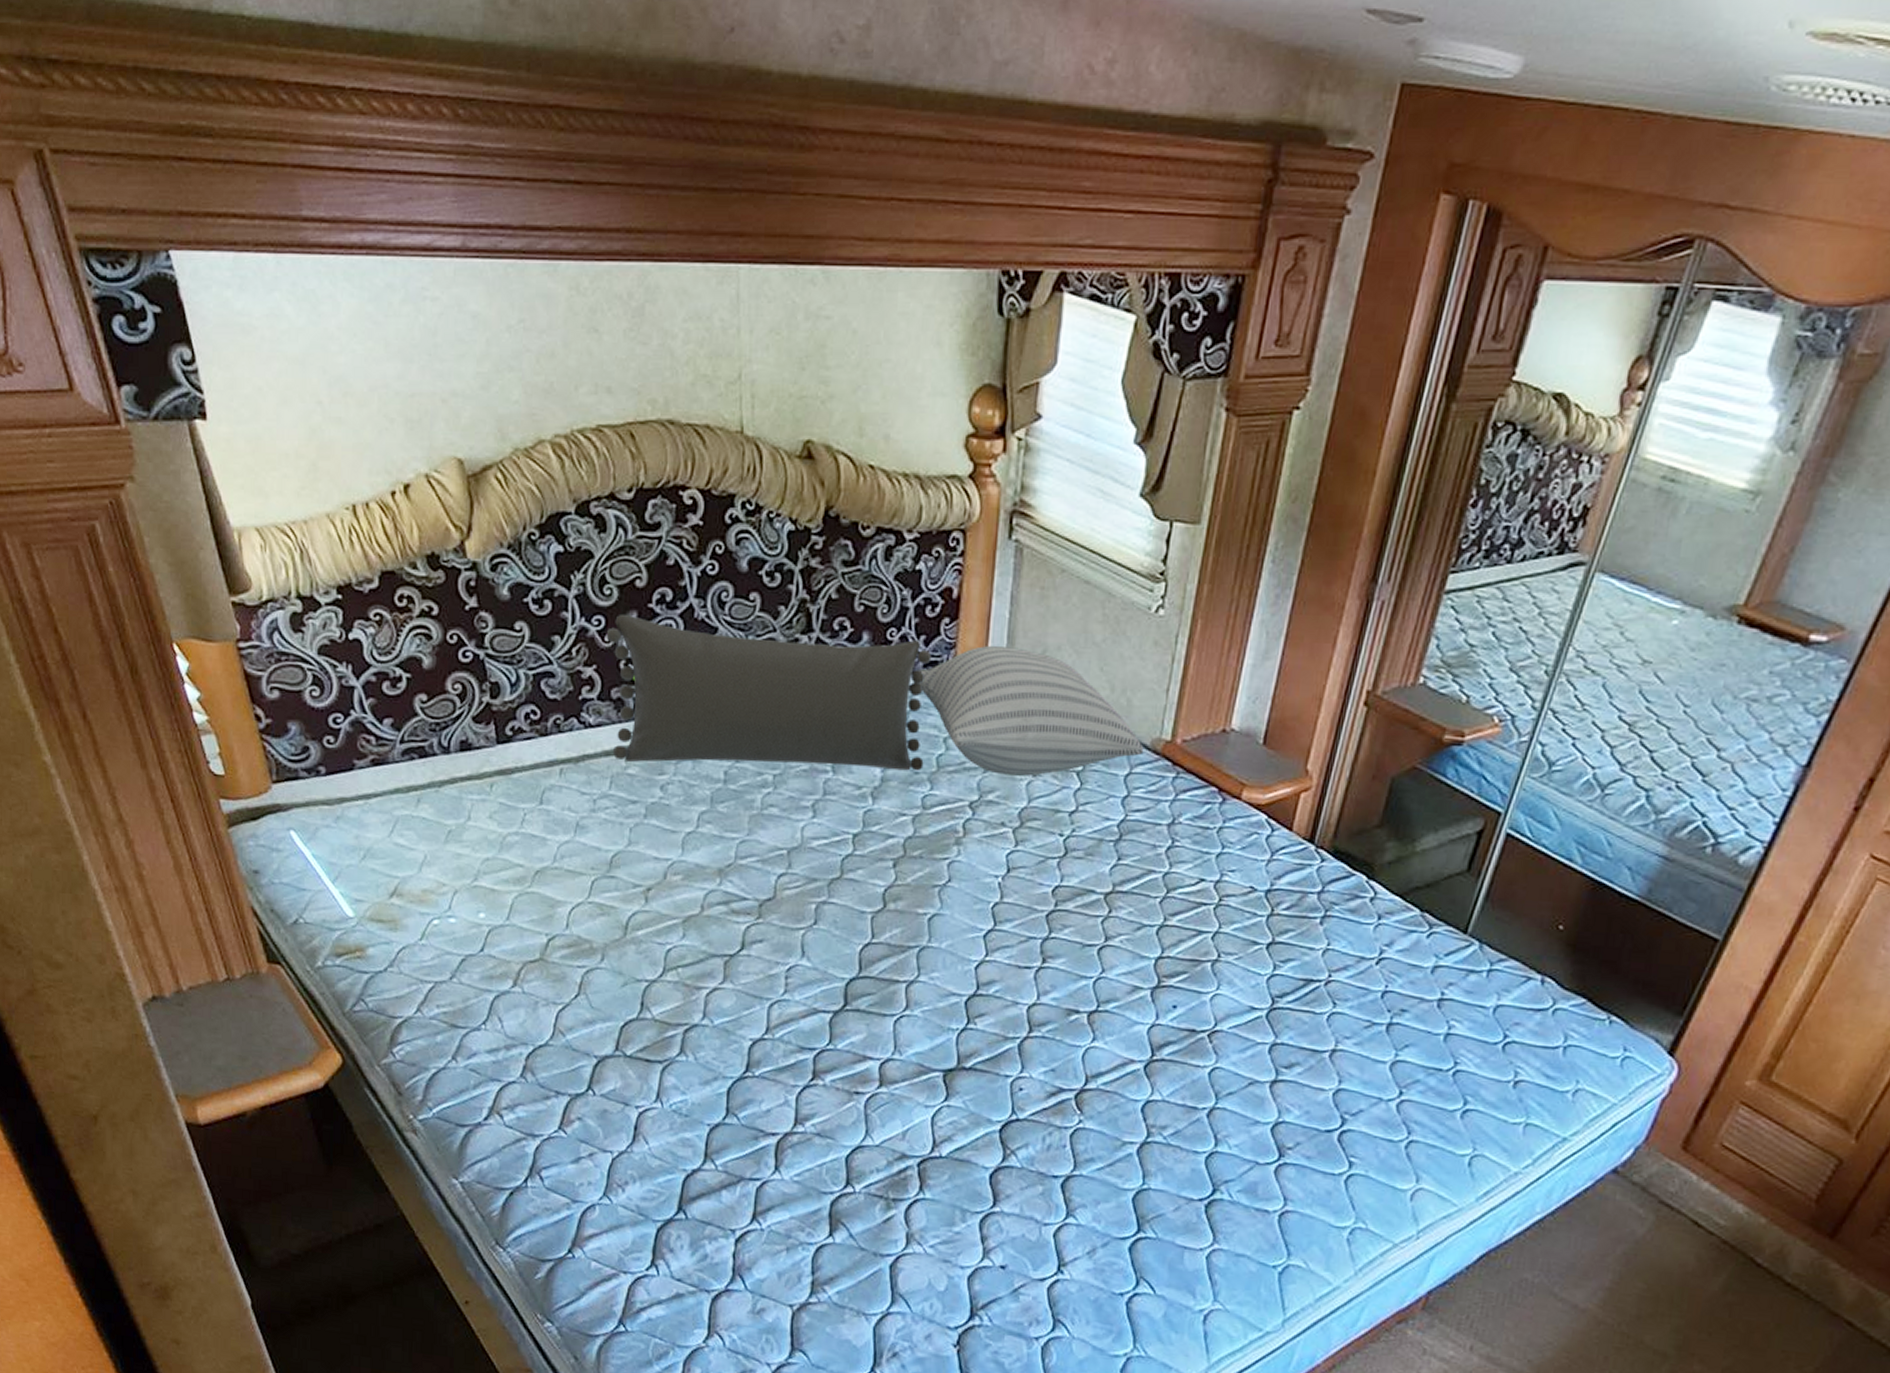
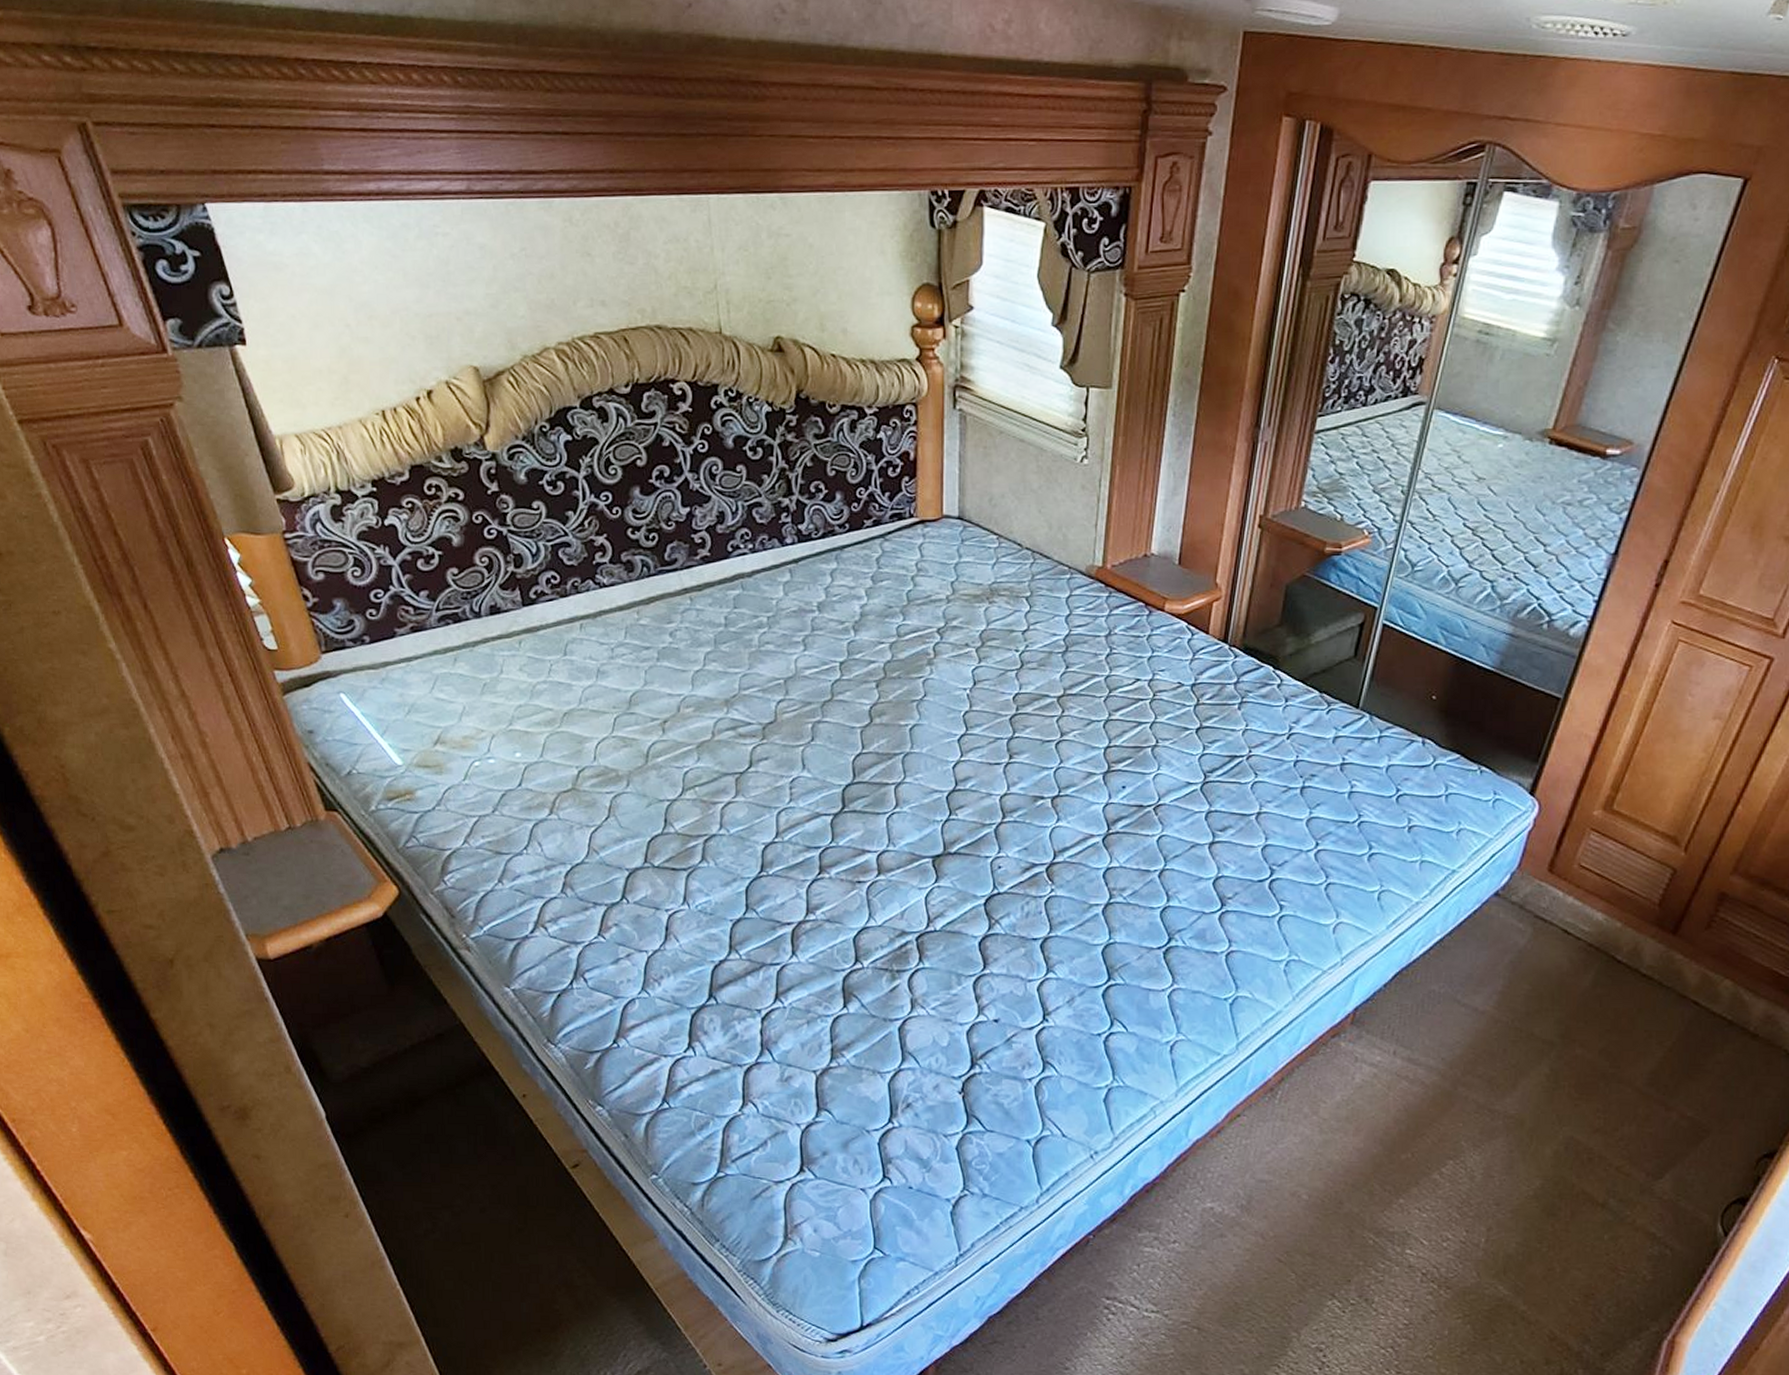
pillow: present [606,613,932,771] -> none [613,489,896,614]
pillow: present [918,645,1144,776] -> none [886,496,1080,604]

